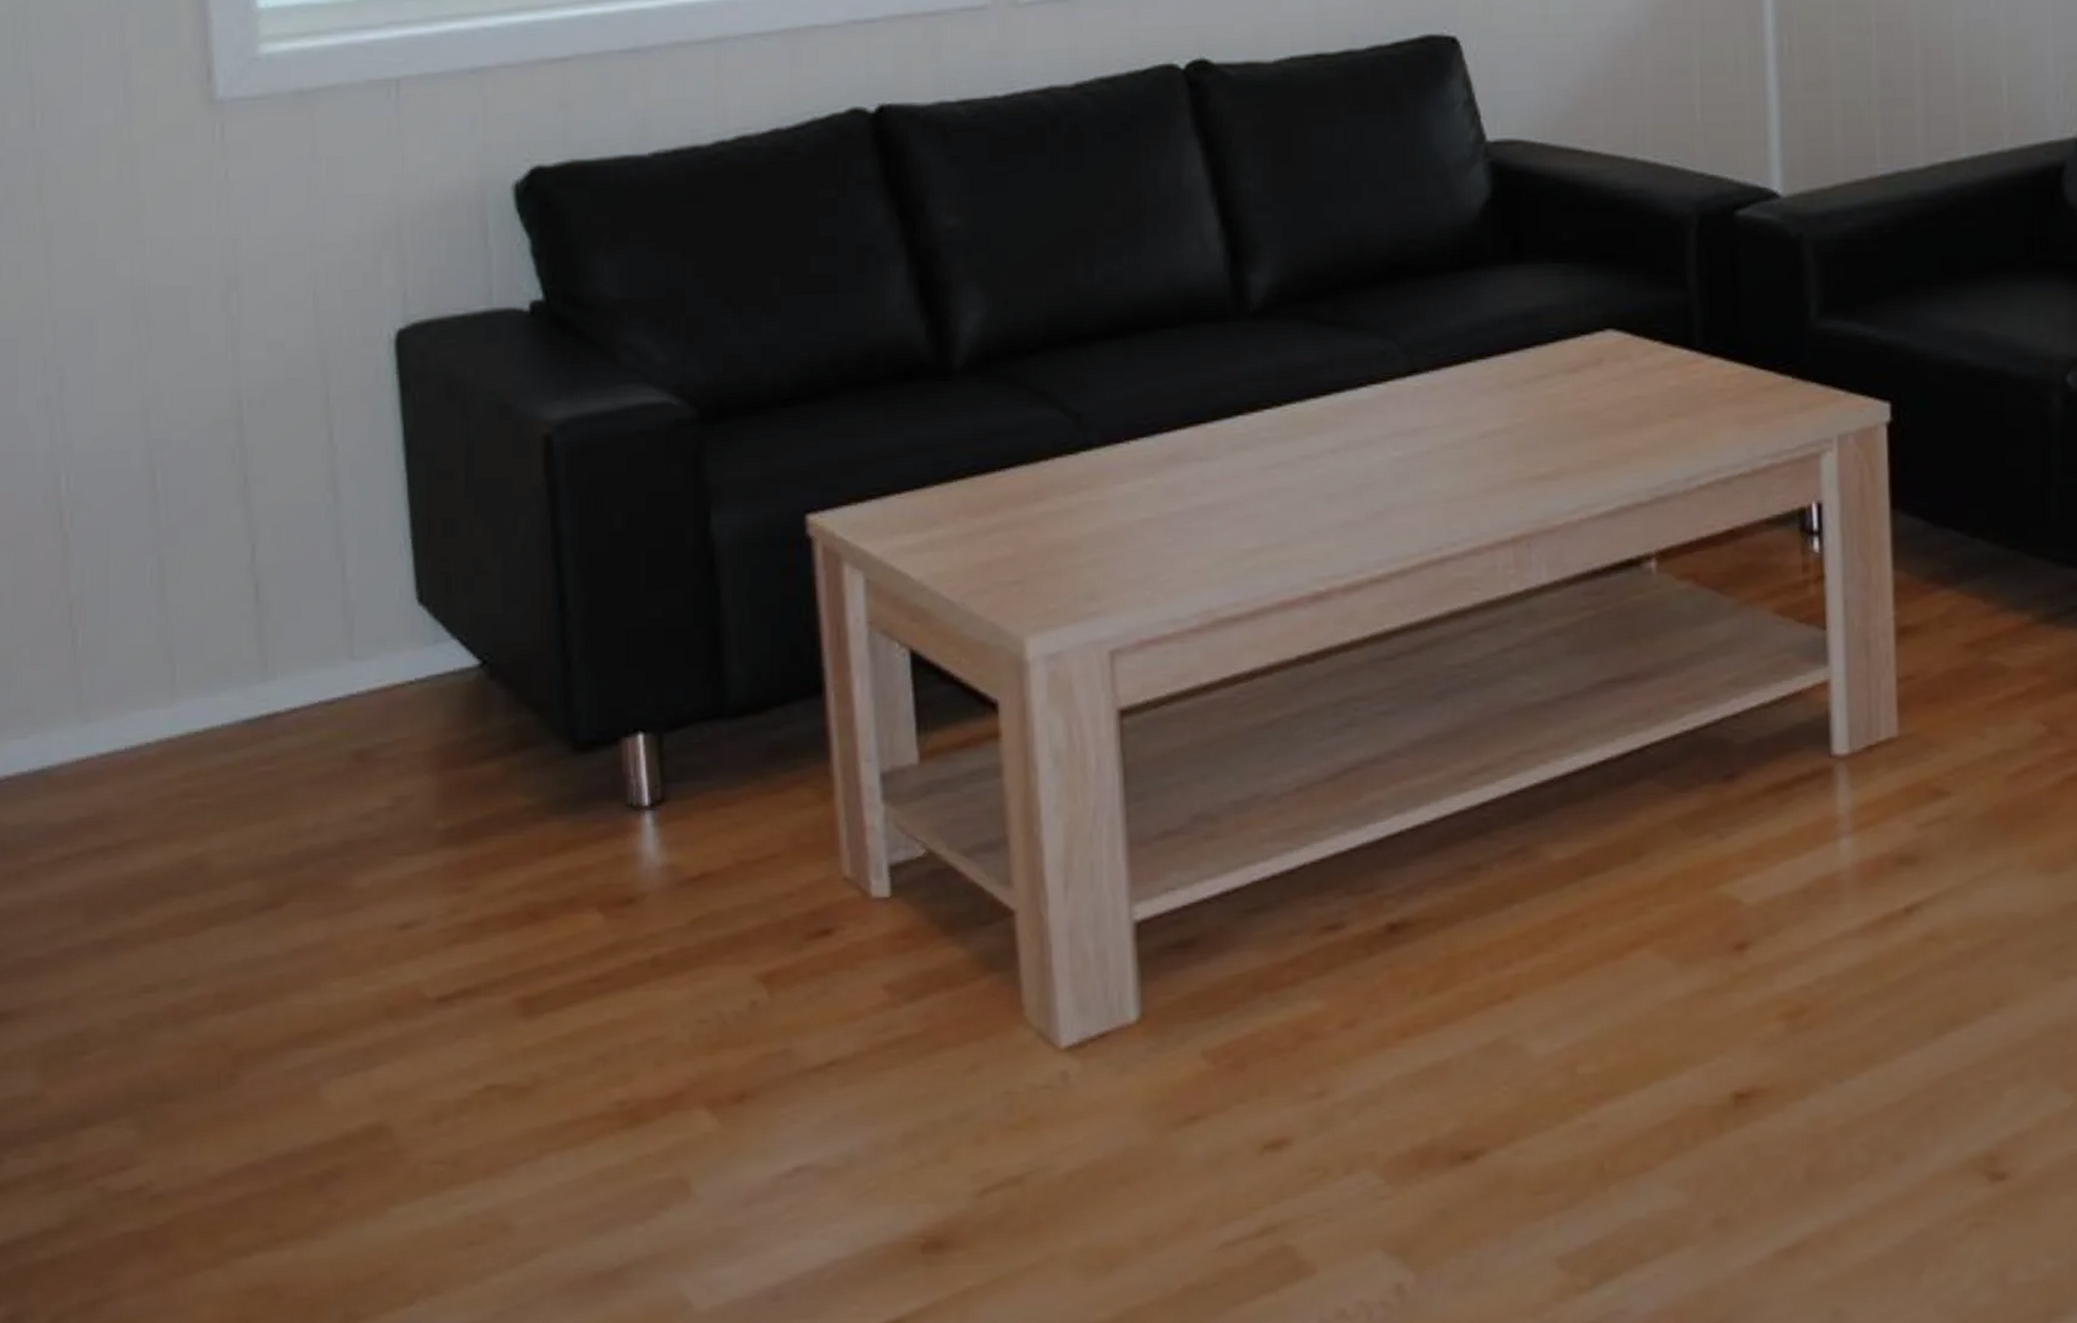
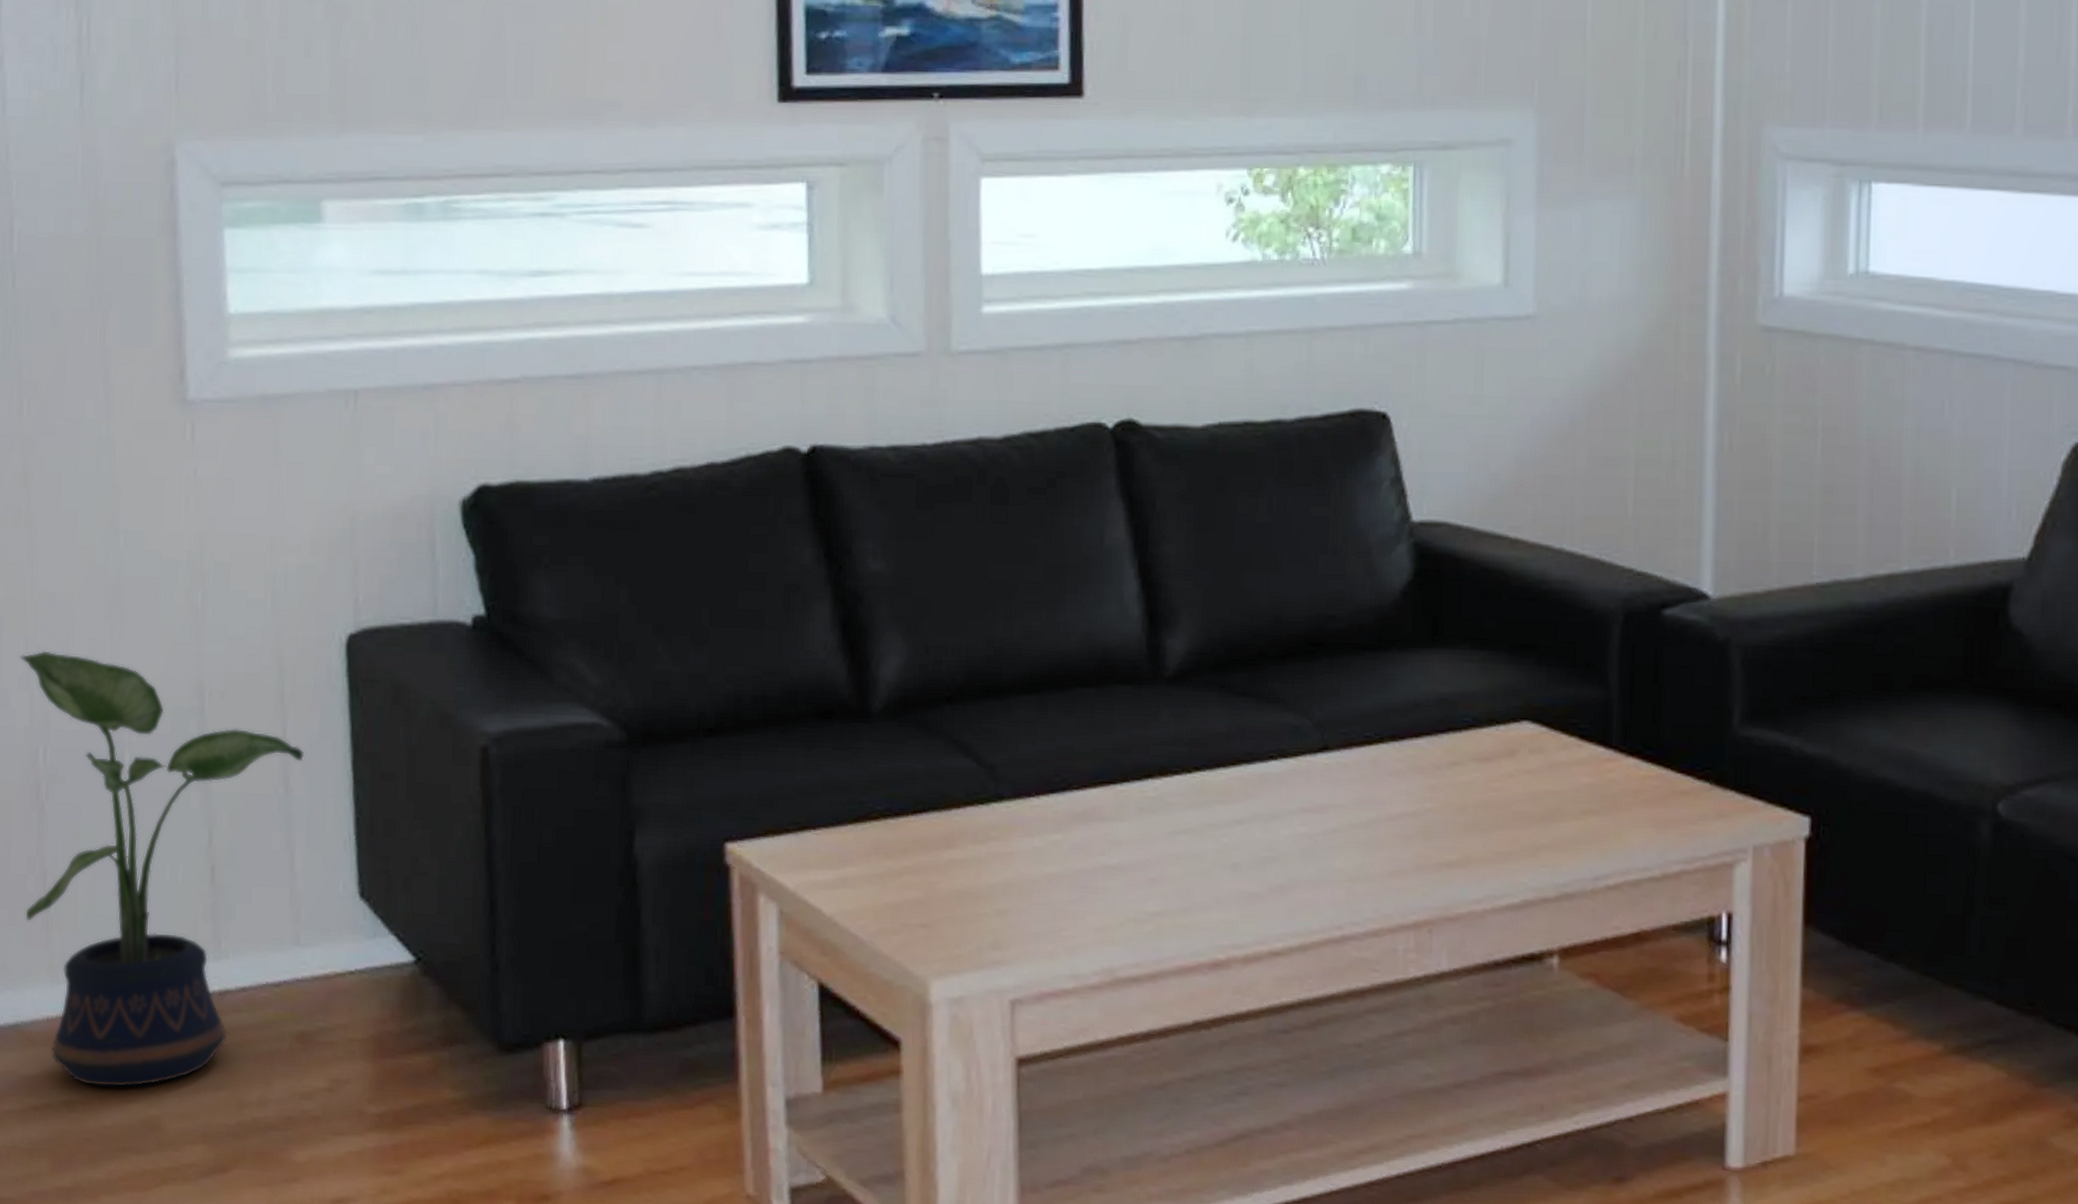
potted plant: none [37,370,354,829] -> present [19,650,305,1088]

